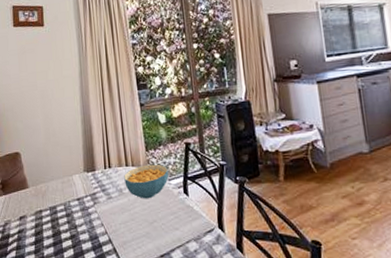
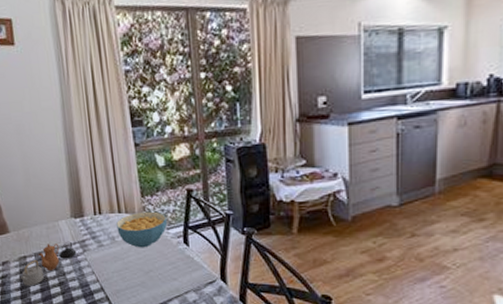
teapot: none [36,194,88,240] -> present [21,241,77,286]

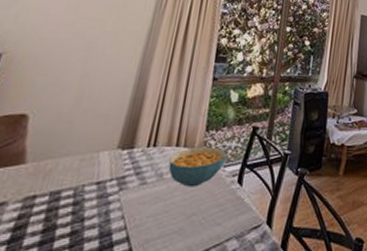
teapot: present [21,241,77,286] -> none [15,177,111,238]

